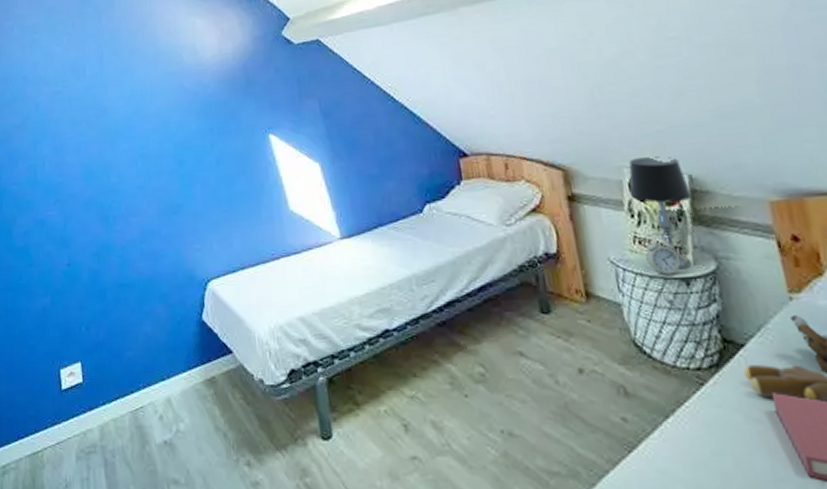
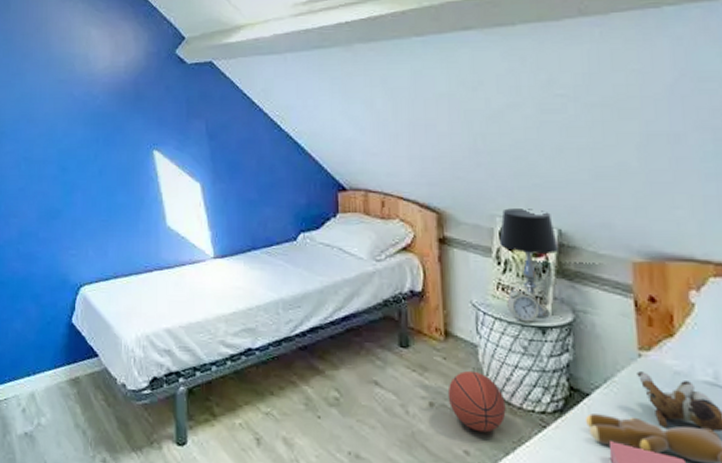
basketball: none [596,331,660,396] -> present [447,370,506,433]

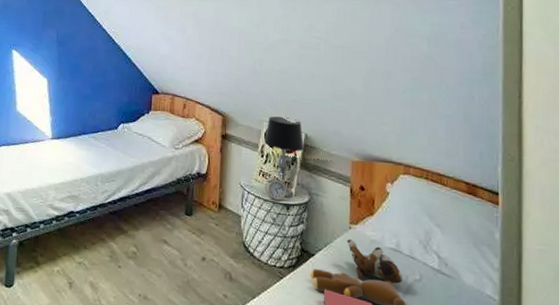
basketball: present [447,370,506,433] -> none [216,234,257,281]

